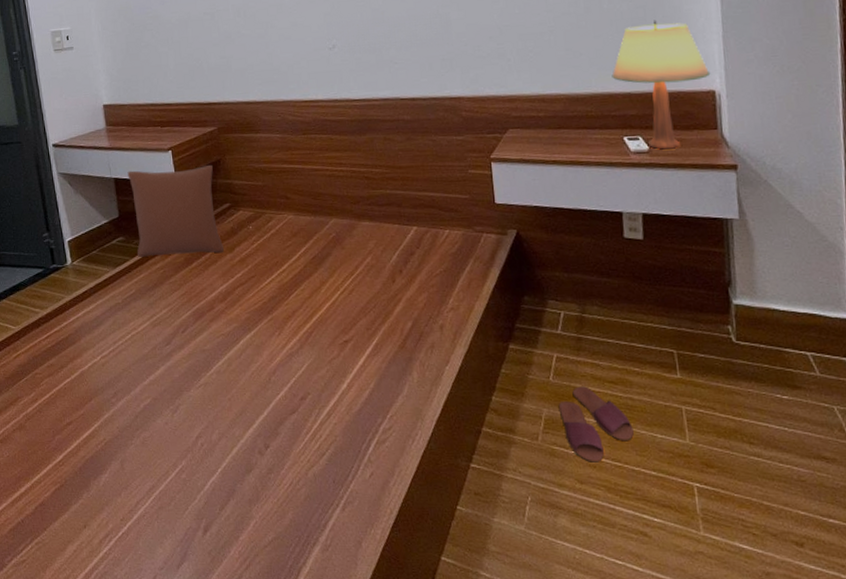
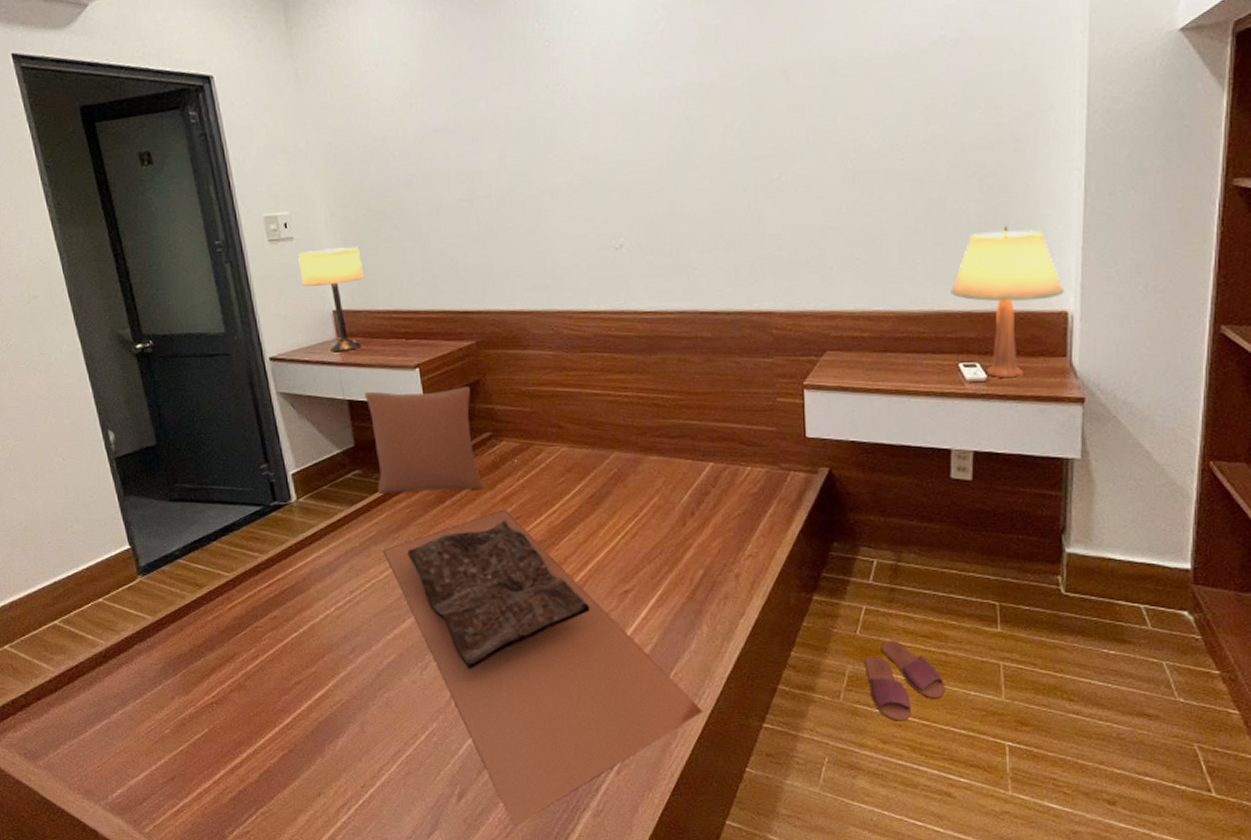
table lamp: none [77,53,129,139] -> present [298,247,365,353]
throw blanket: none [141,269,417,560] -> present [383,509,704,827]

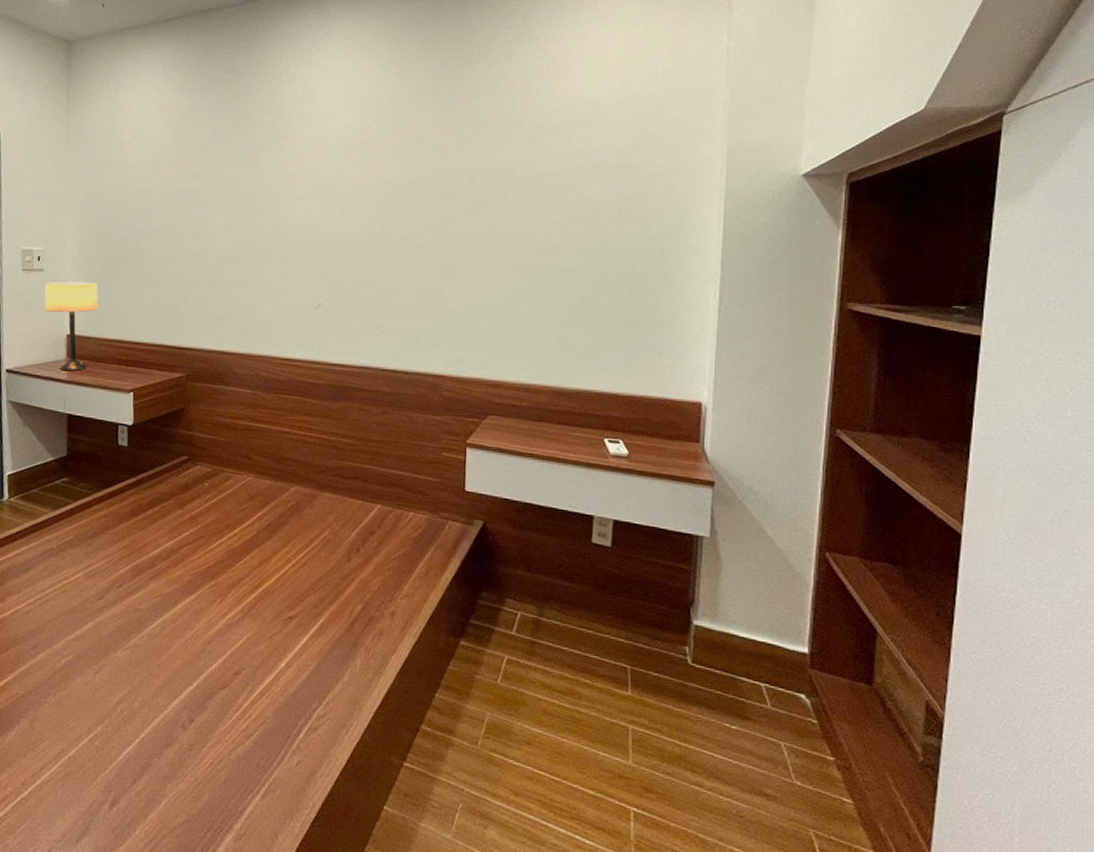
pillow: present [364,387,483,495] -> none [81,408,175,508]
throw blanket: present [383,509,704,827] -> none [77,527,350,842]
slippers: present [865,641,945,721] -> none [504,692,576,775]
table lamp: present [950,225,1065,379] -> none [600,322,700,457]

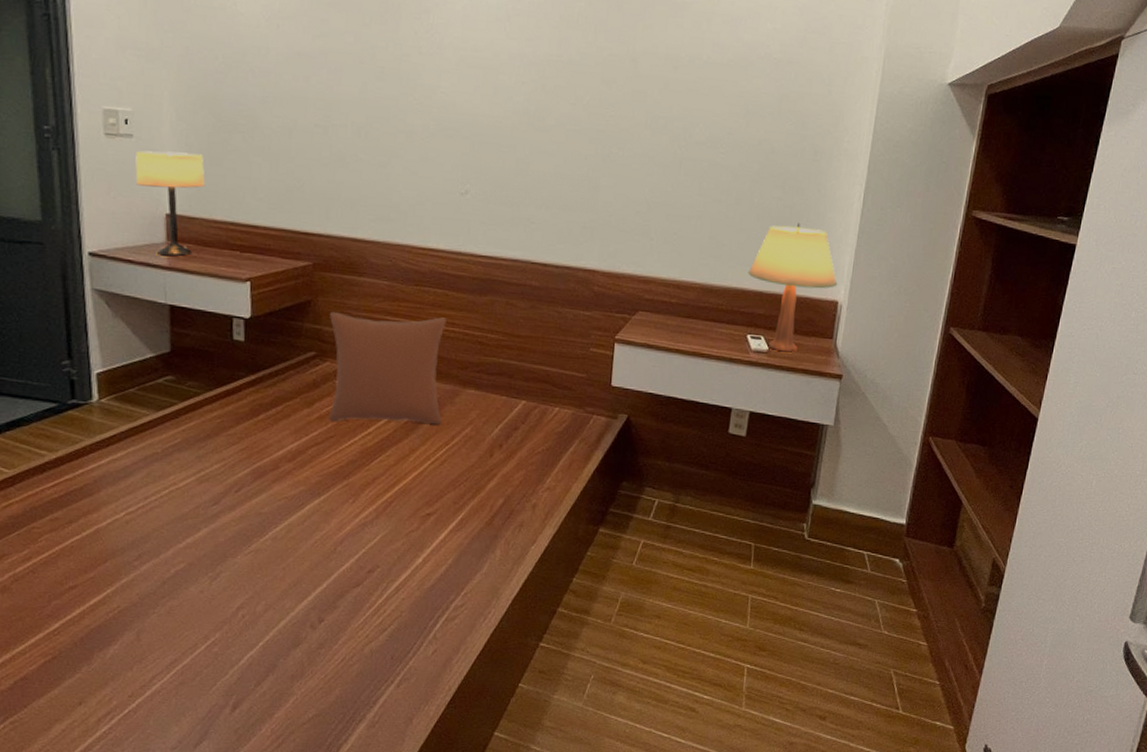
pillow: none [198,418,304,528] -> present [328,311,446,425]
table lamp: none [600,322,700,457] -> present [748,222,838,353]

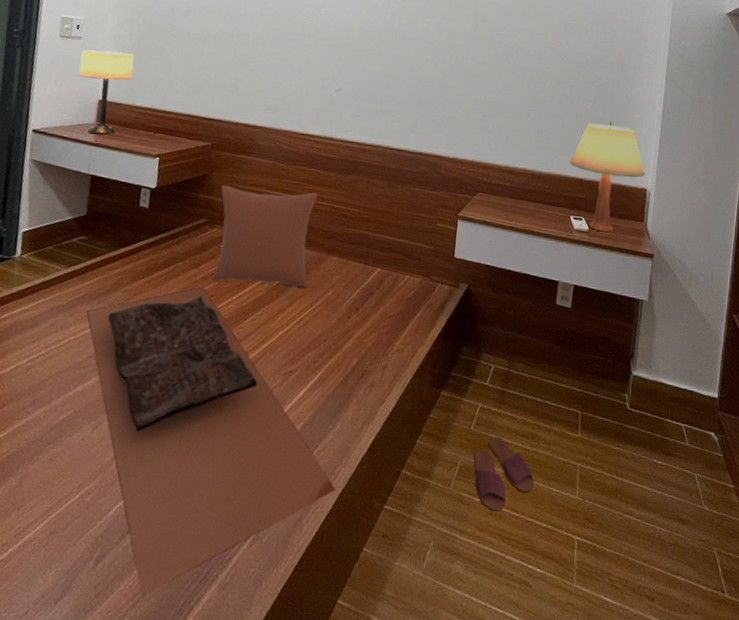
throw blanket: none [187,427,487,737] -> present [87,286,336,596]
slippers: none [636,572,702,644] -> present [474,437,534,512]

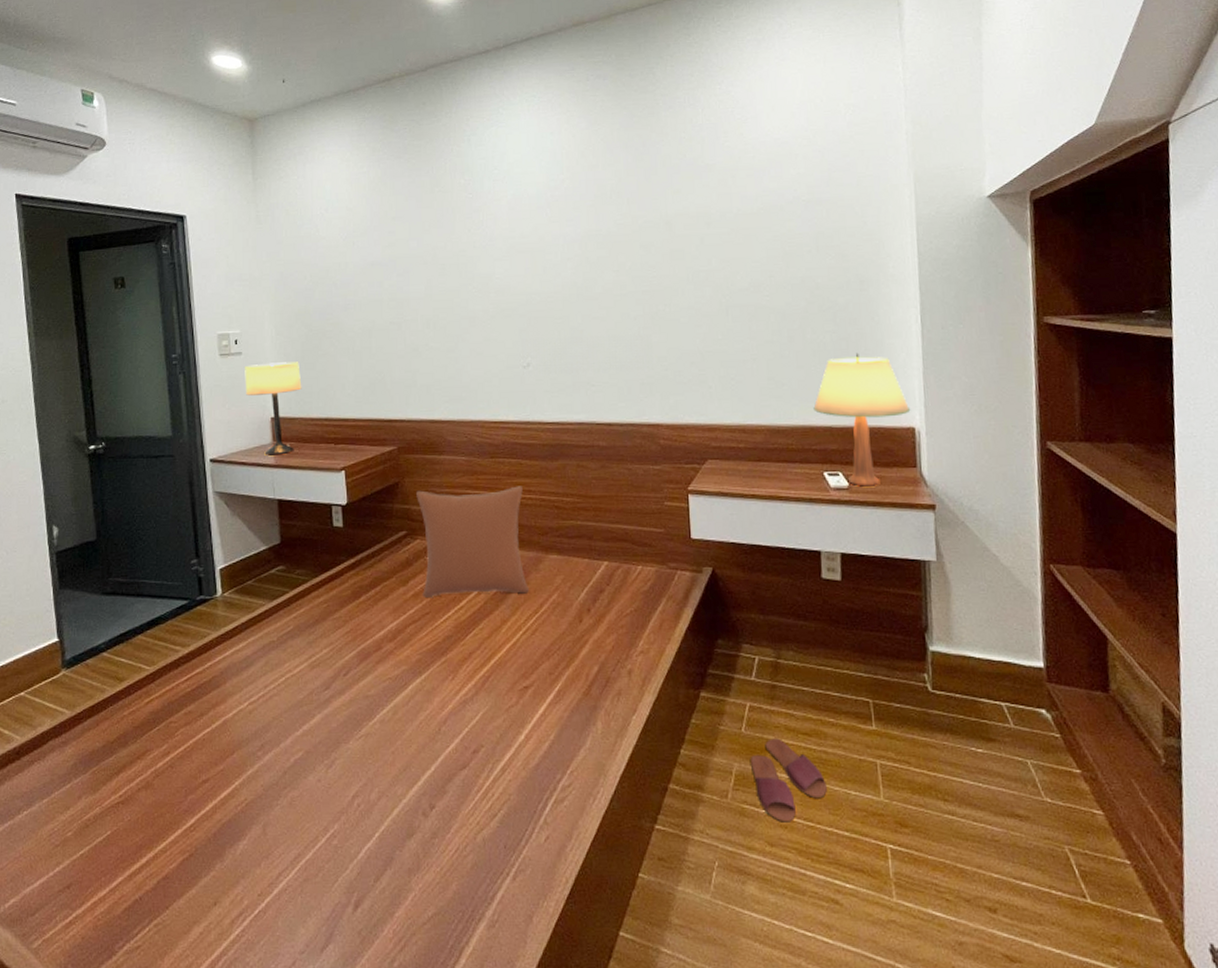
throw blanket: present [87,286,336,596] -> none [299,605,598,940]

